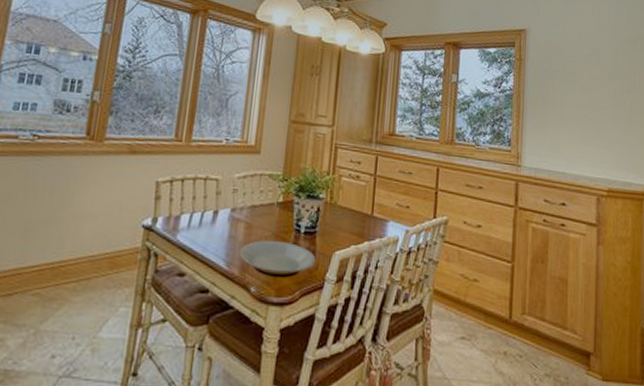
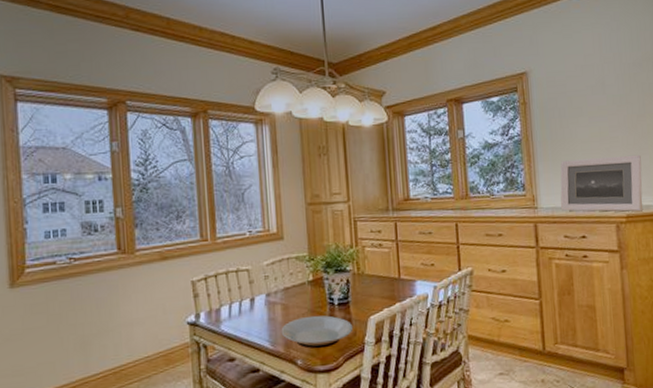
picture frame: none [543,122,627,188] -> present [560,154,643,212]

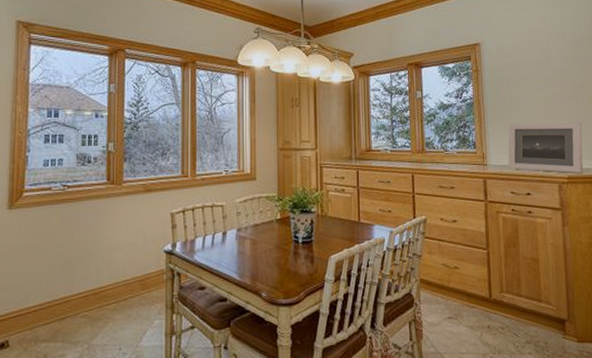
plate: present [281,315,354,349] -> none [249,251,315,283]

